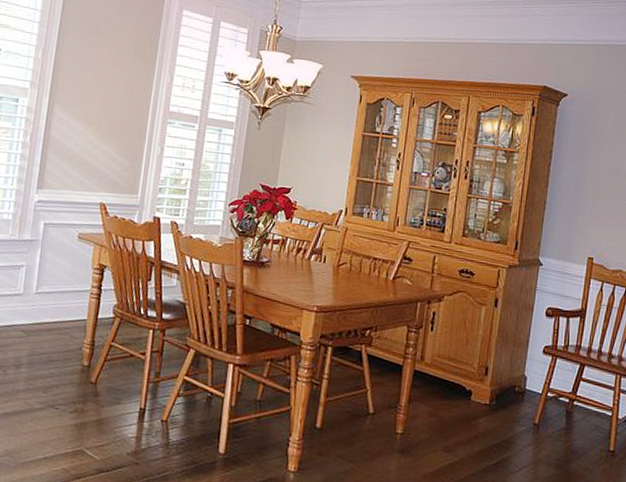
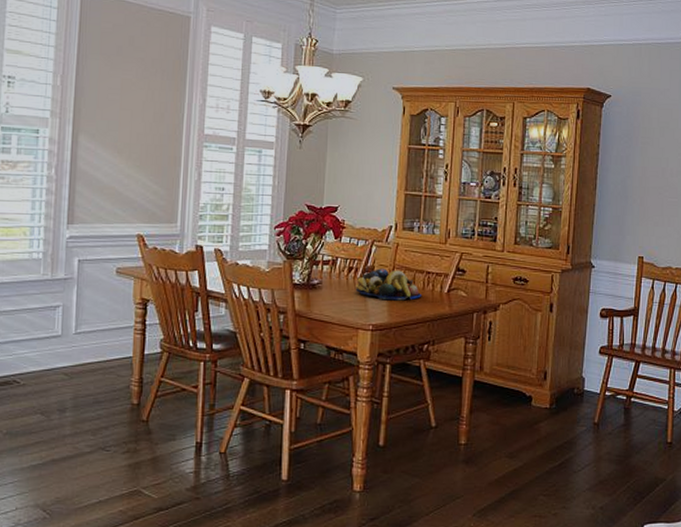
fruit bowl: none [303,251,367,285] -> present [355,268,421,301]

